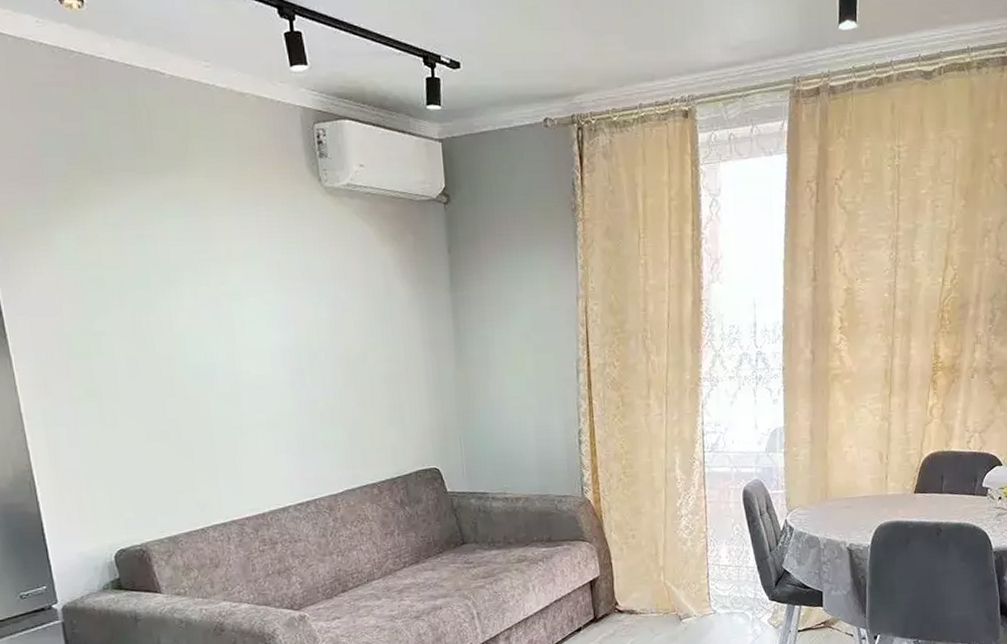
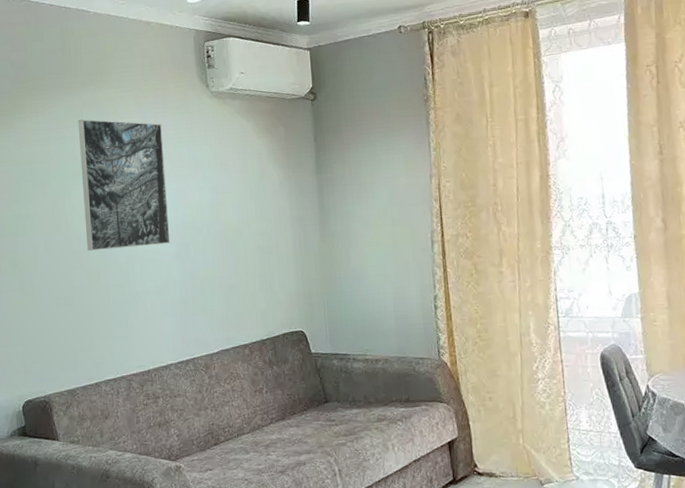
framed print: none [158,214,283,377] -> present [78,119,171,251]

